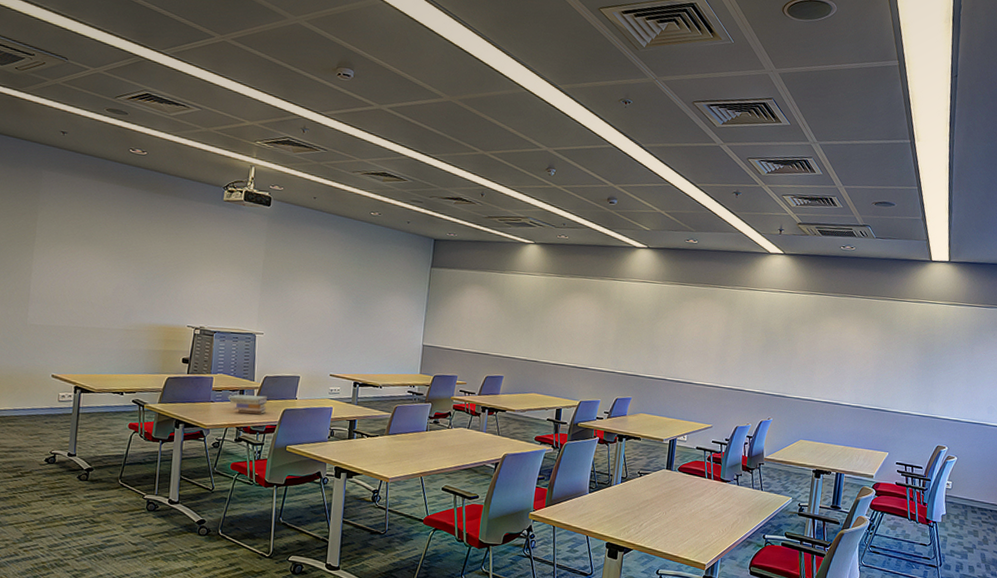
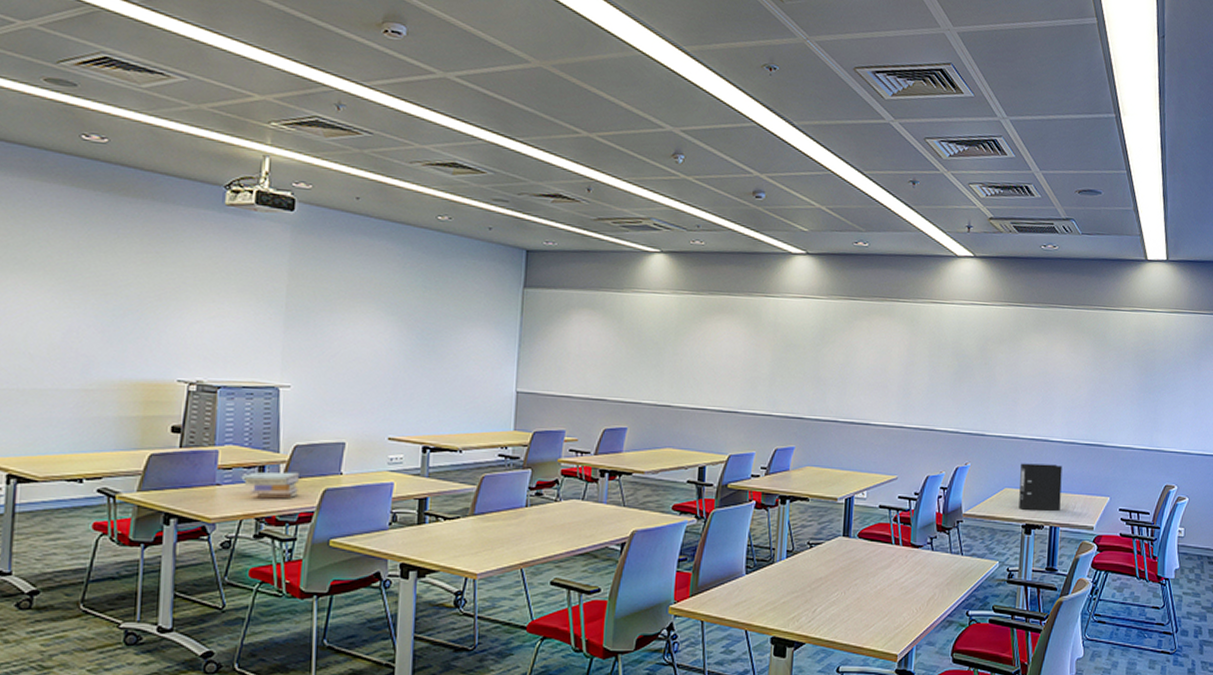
binder: none [811,421,849,461] -> present [1019,463,1062,511]

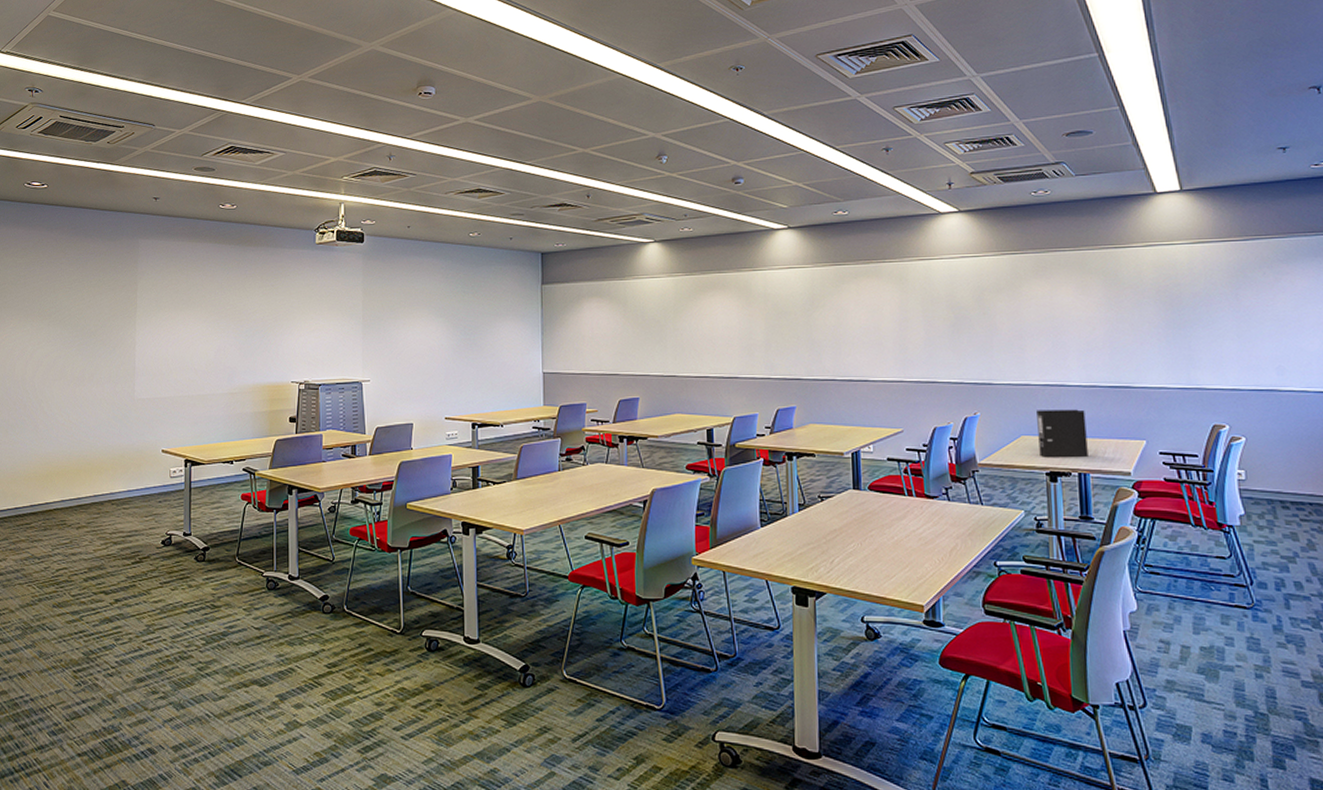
books: present [241,472,299,499] -> none [339,449,381,471]

